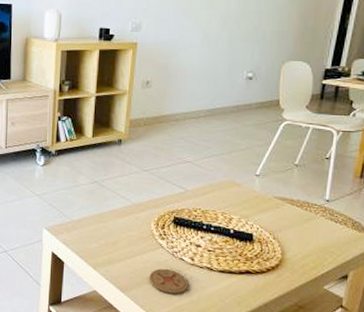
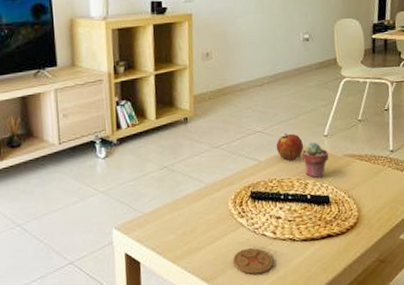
apple: none [204,166,232,194] -> present [276,132,303,161]
potted succulent: none [230,180,259,216] -> present [302,142,329,179]

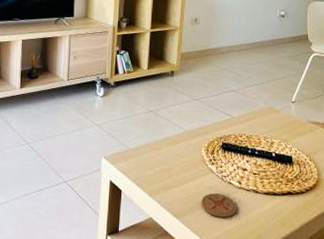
apple: present [276,132,303,161] -> none [248,94,272,120]
potted succulent: present [302,142,329,179] -> none [271,106,295,140]

